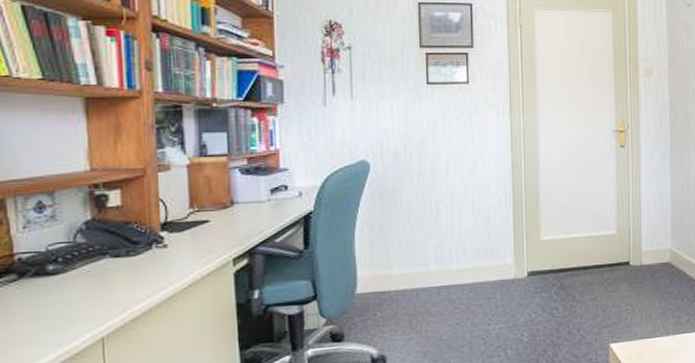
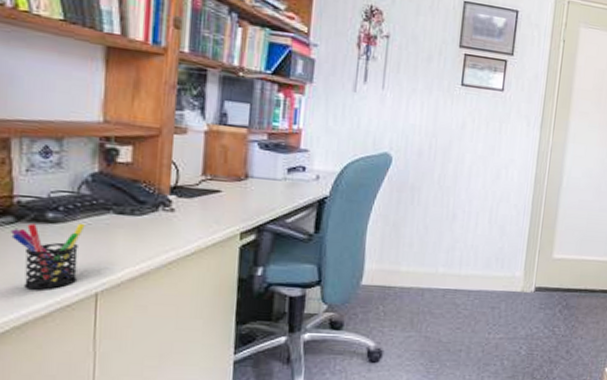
pen holder: none [14,271,85,343] -> present [9,223,85,290]

